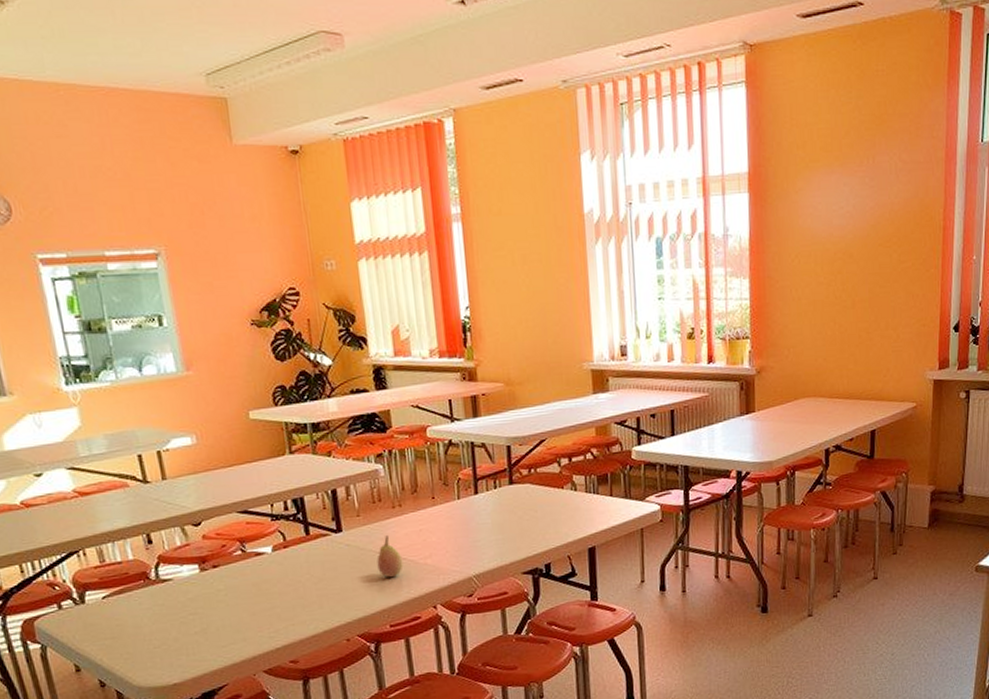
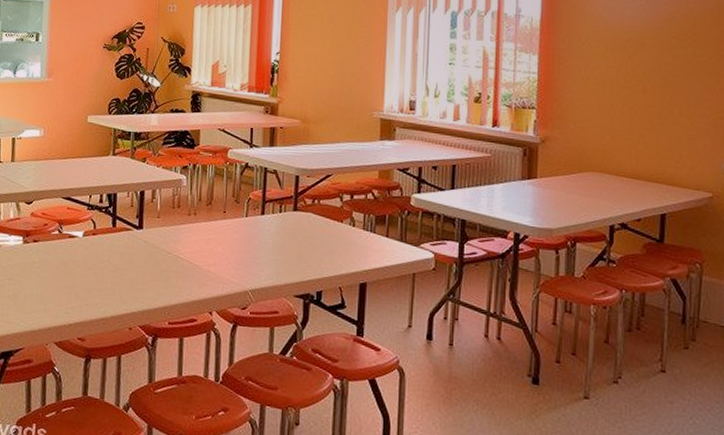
fruit: present [377,535,403,577] -> none [167,239,190,278]

